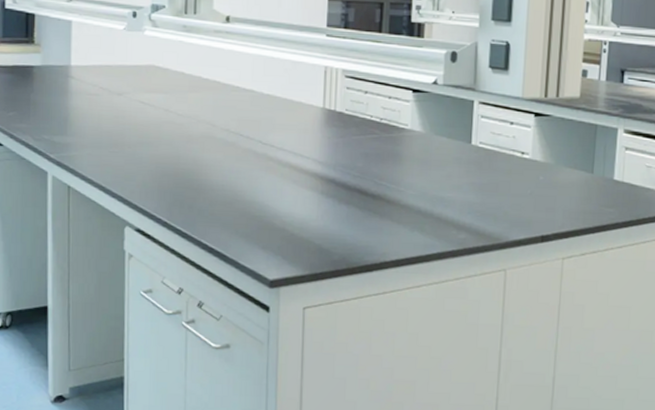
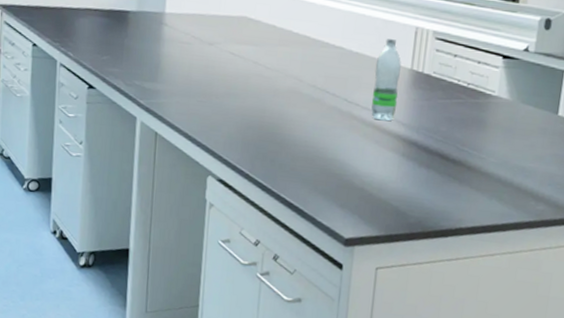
bottle: none [286,79,313,161] -> present [371,39,401,121]

